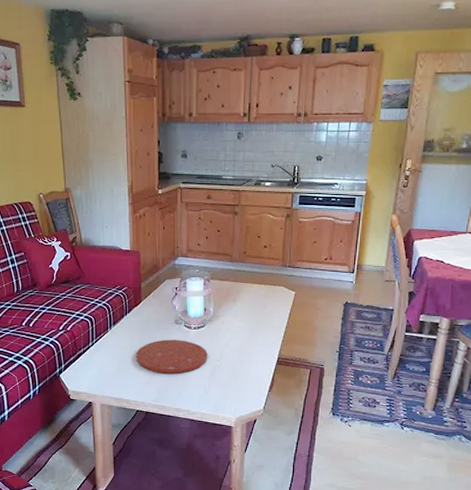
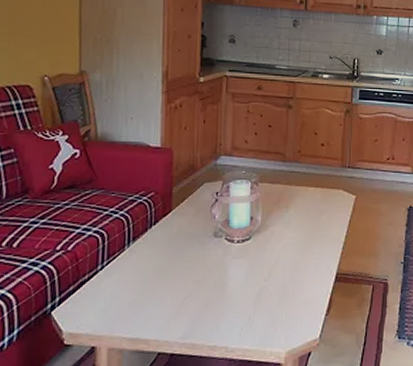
plate: present [136,340,208,374] -> none [161,257,253,301]

